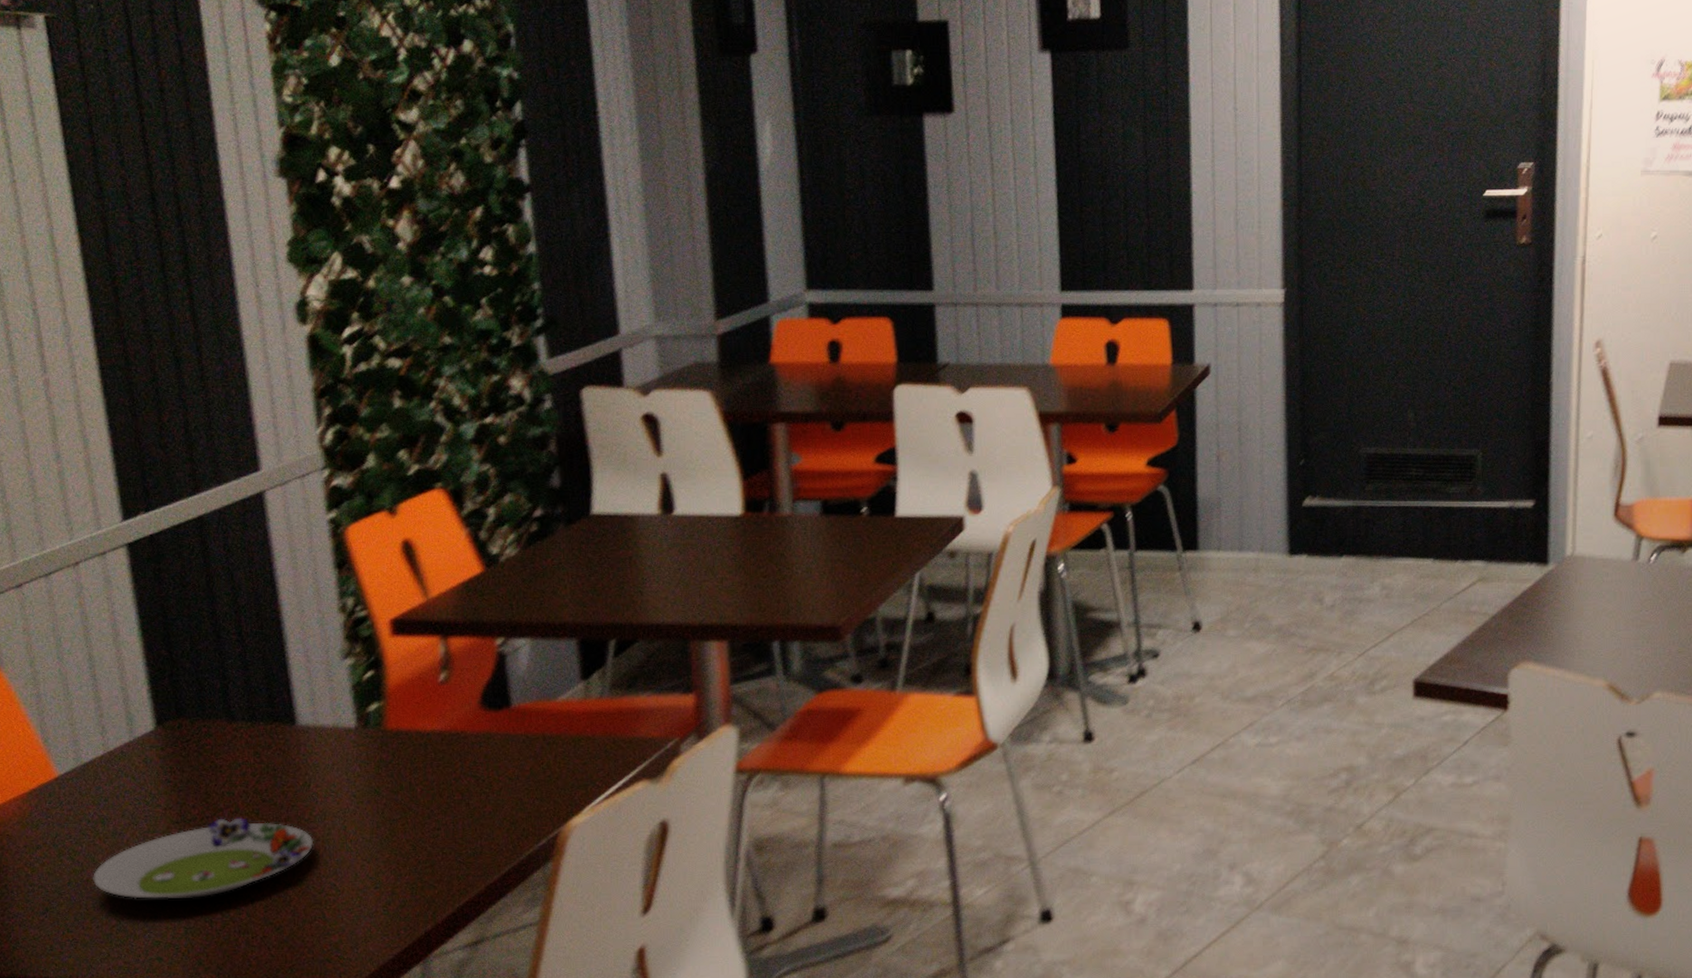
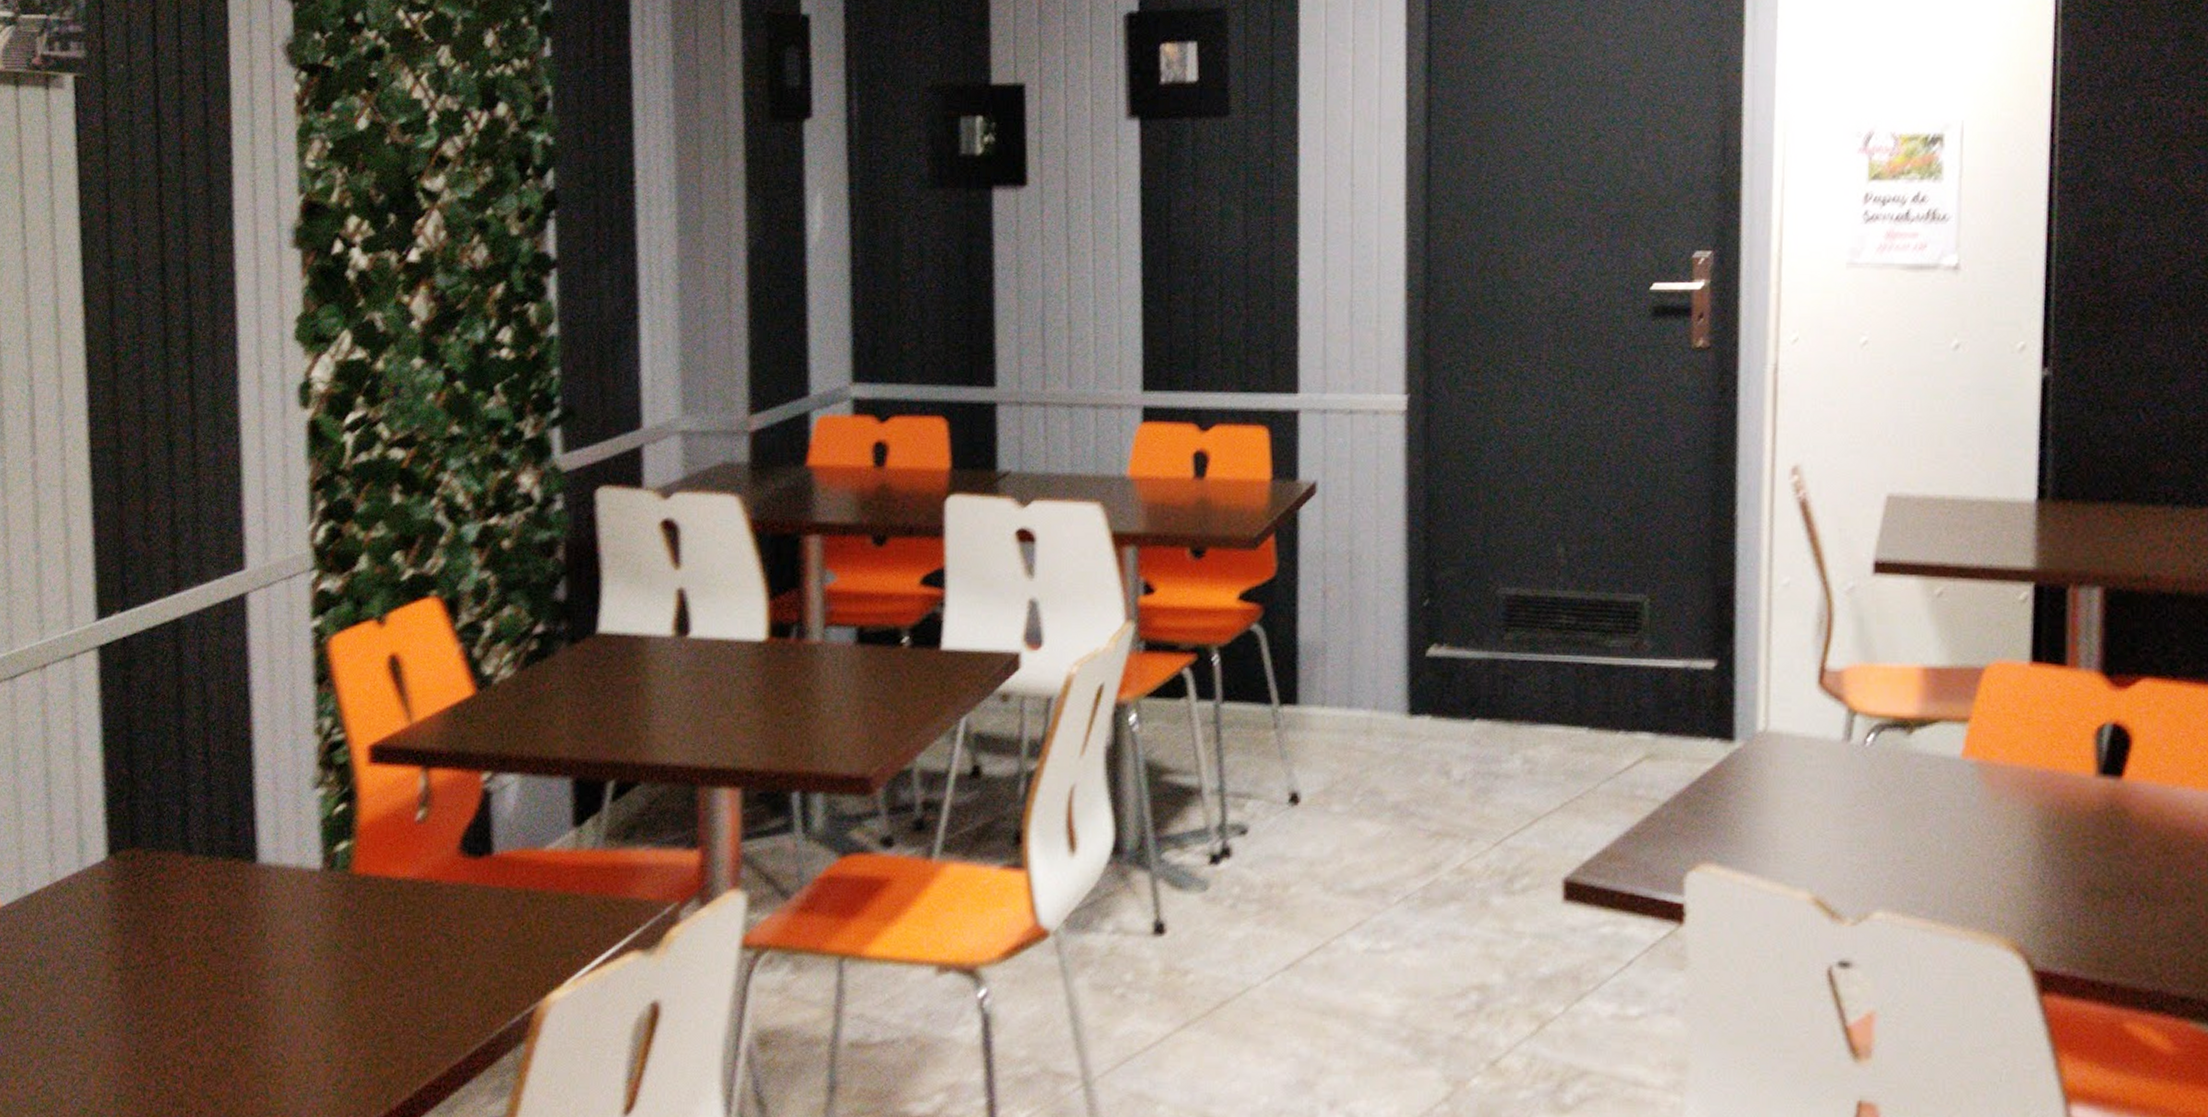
salad plate: present [93,817,314,900] -> none [23,967,264,1061]

